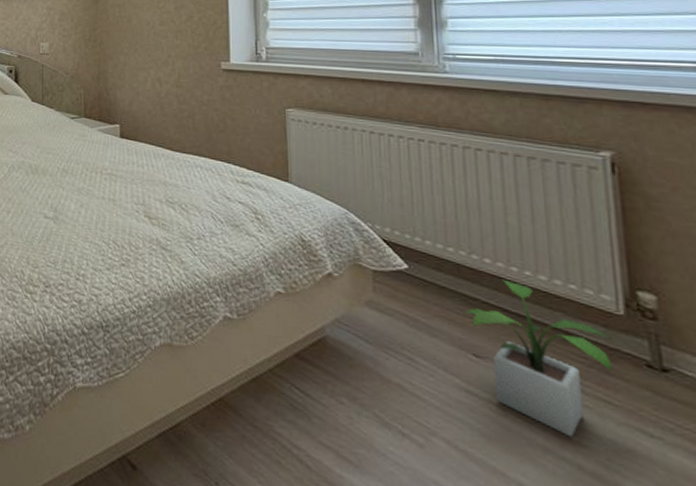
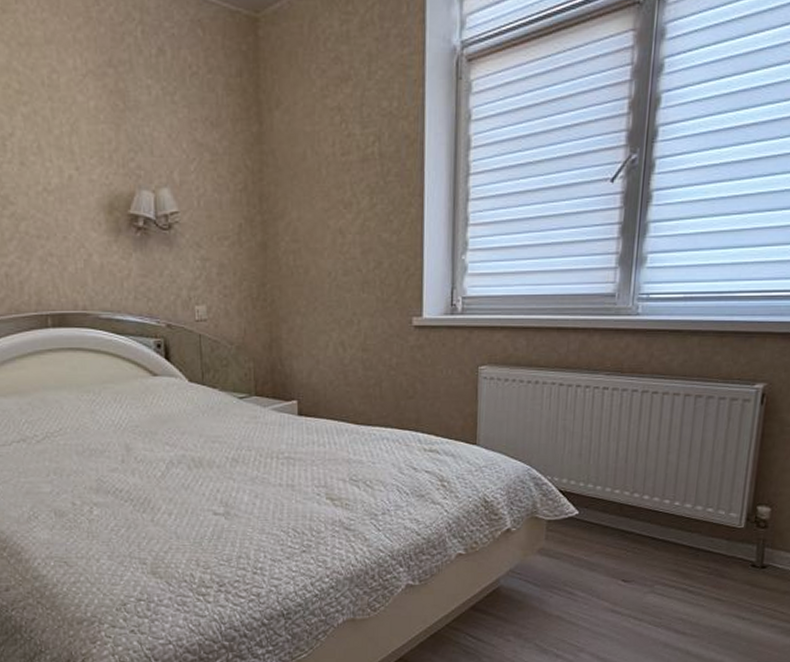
potted plant: present [464,280,613,438] -> none [621,513,731,632]

